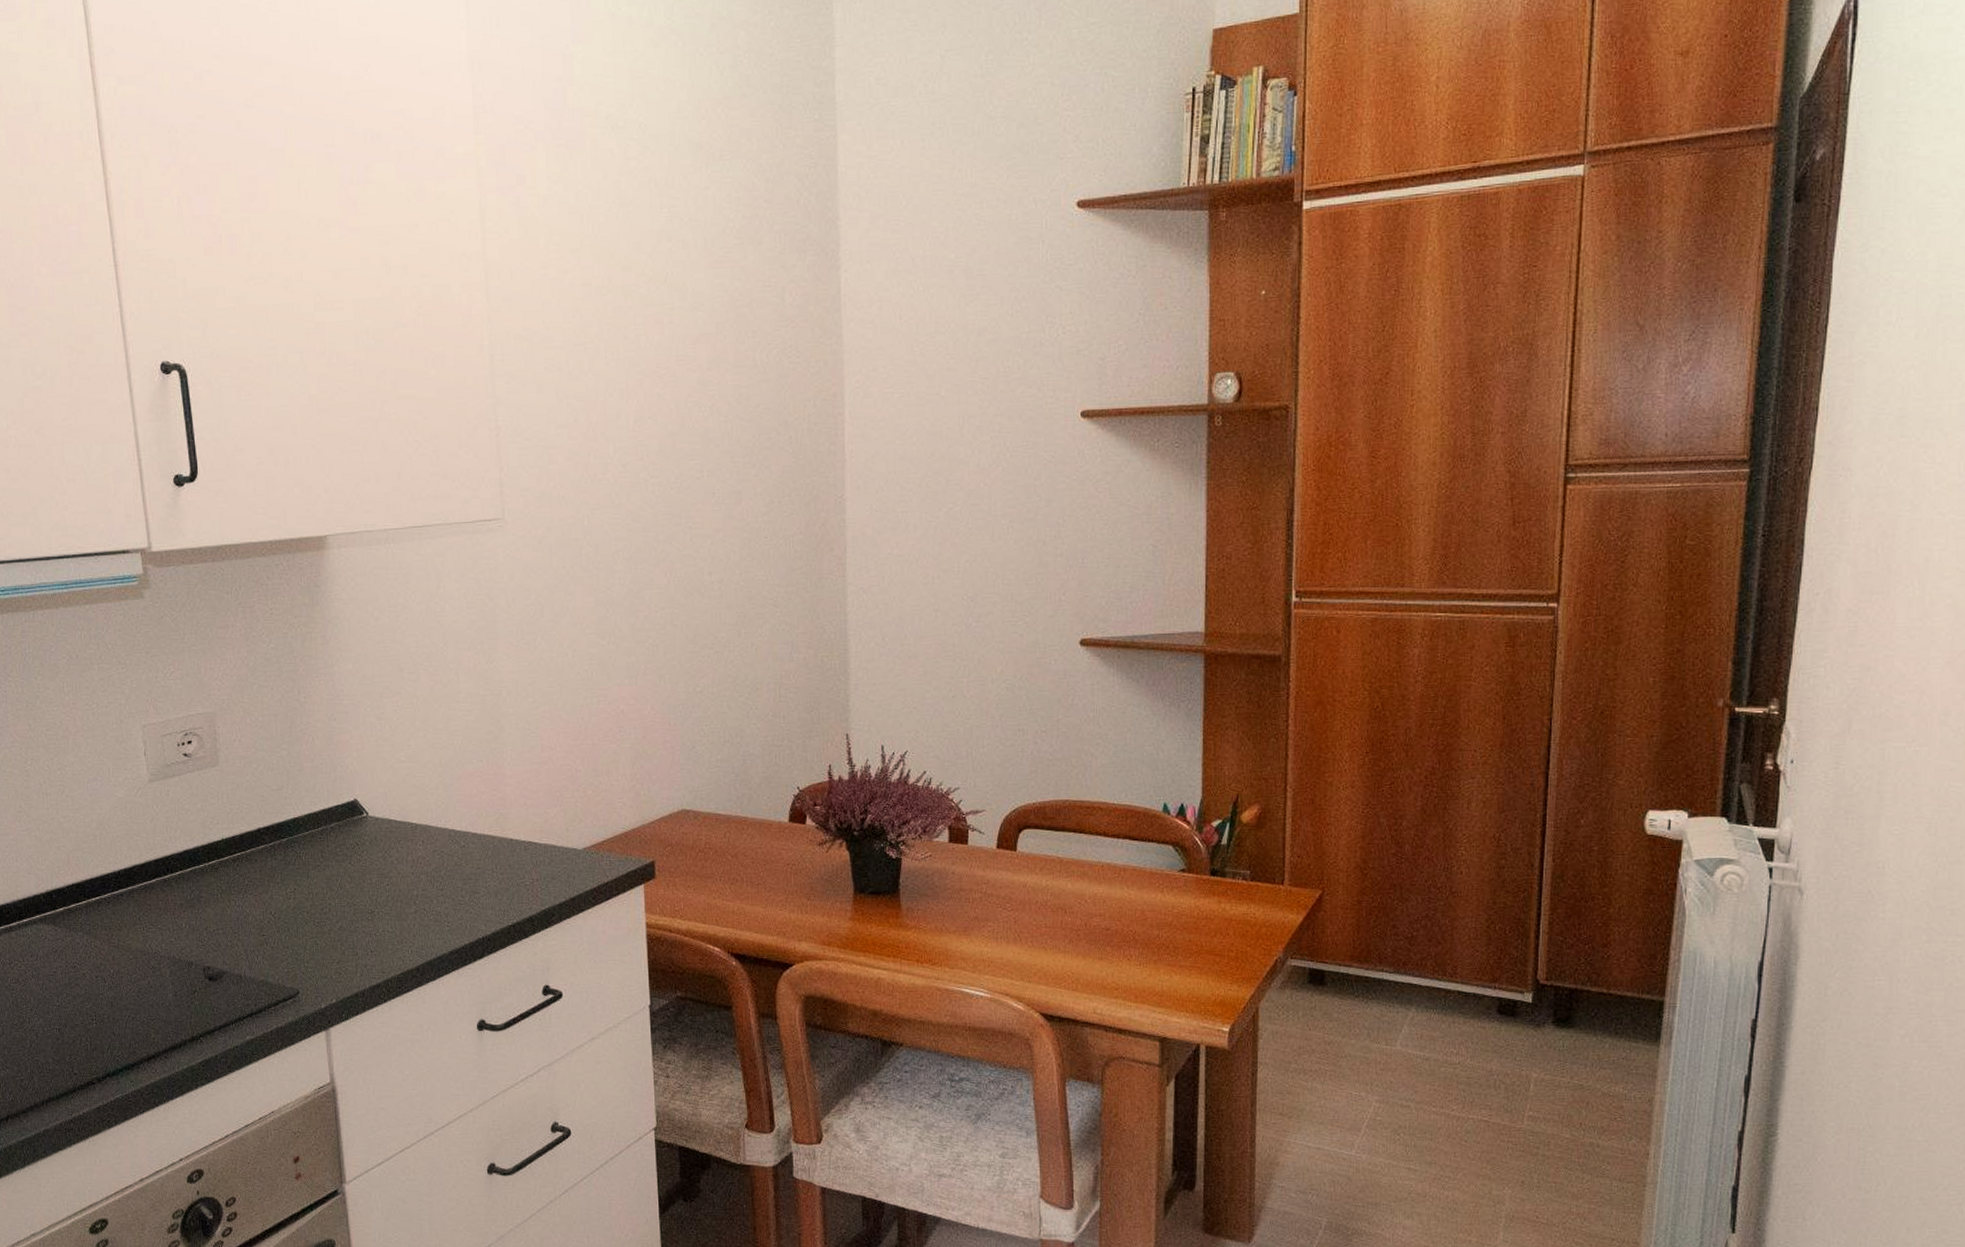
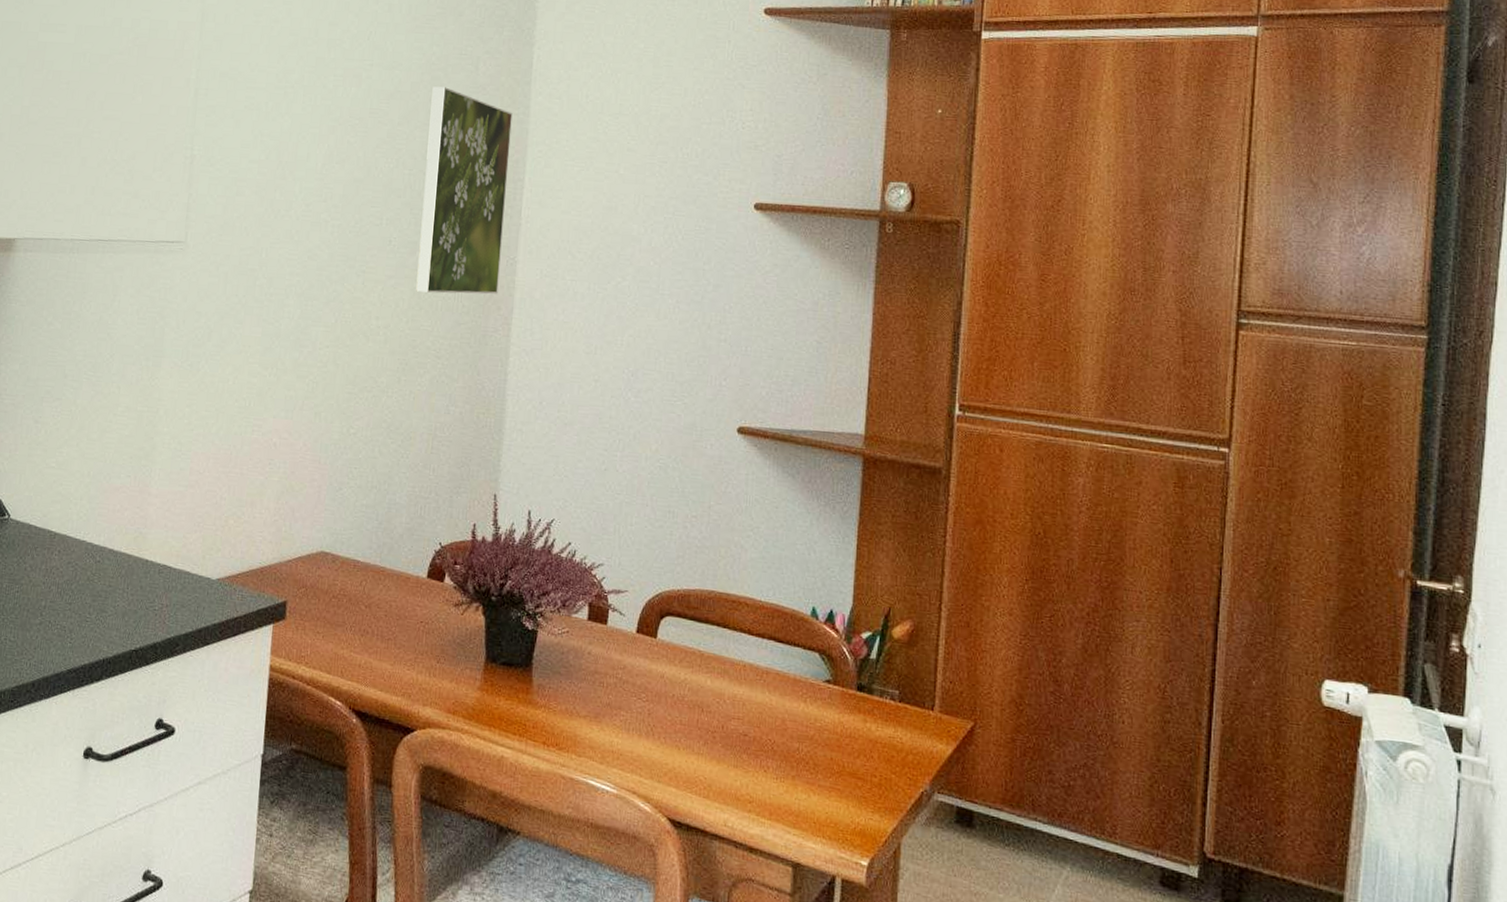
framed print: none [739,324,829,542] -> present [416,86,513,294]

